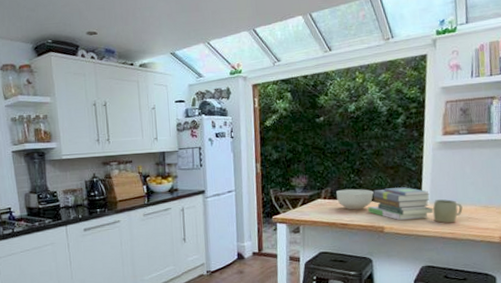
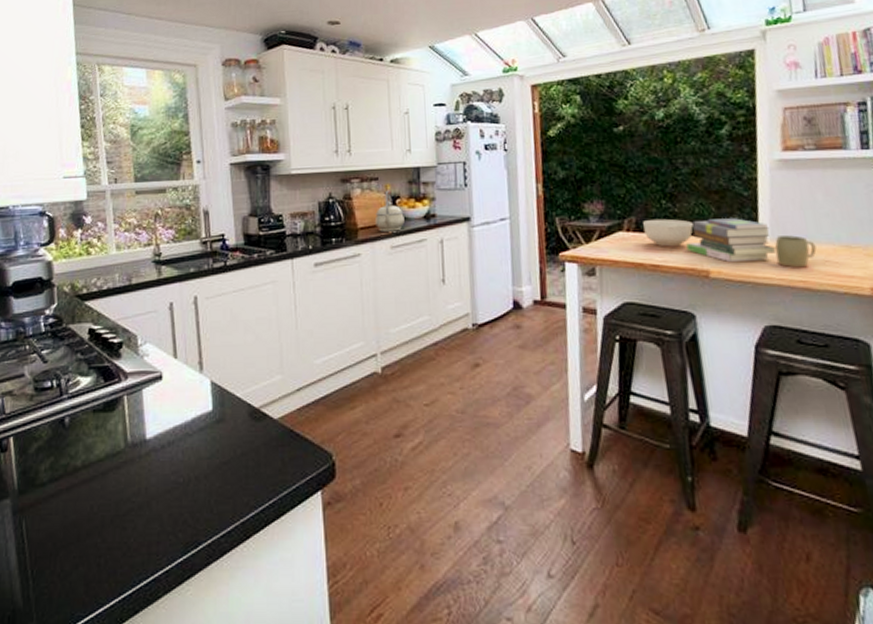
kettle: none [130,170,154,203] -> present [374,190,405,232]

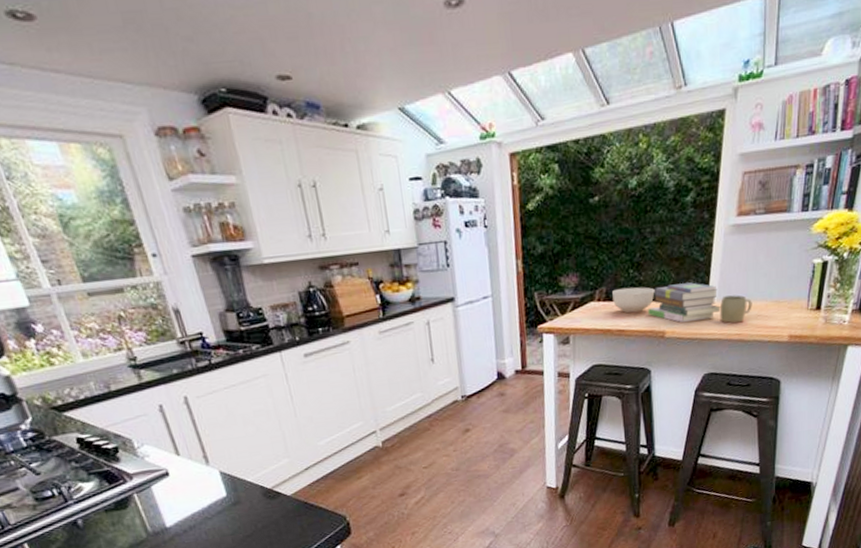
kettle: present [374,190,405,232] -> none [359,274,390,318]

